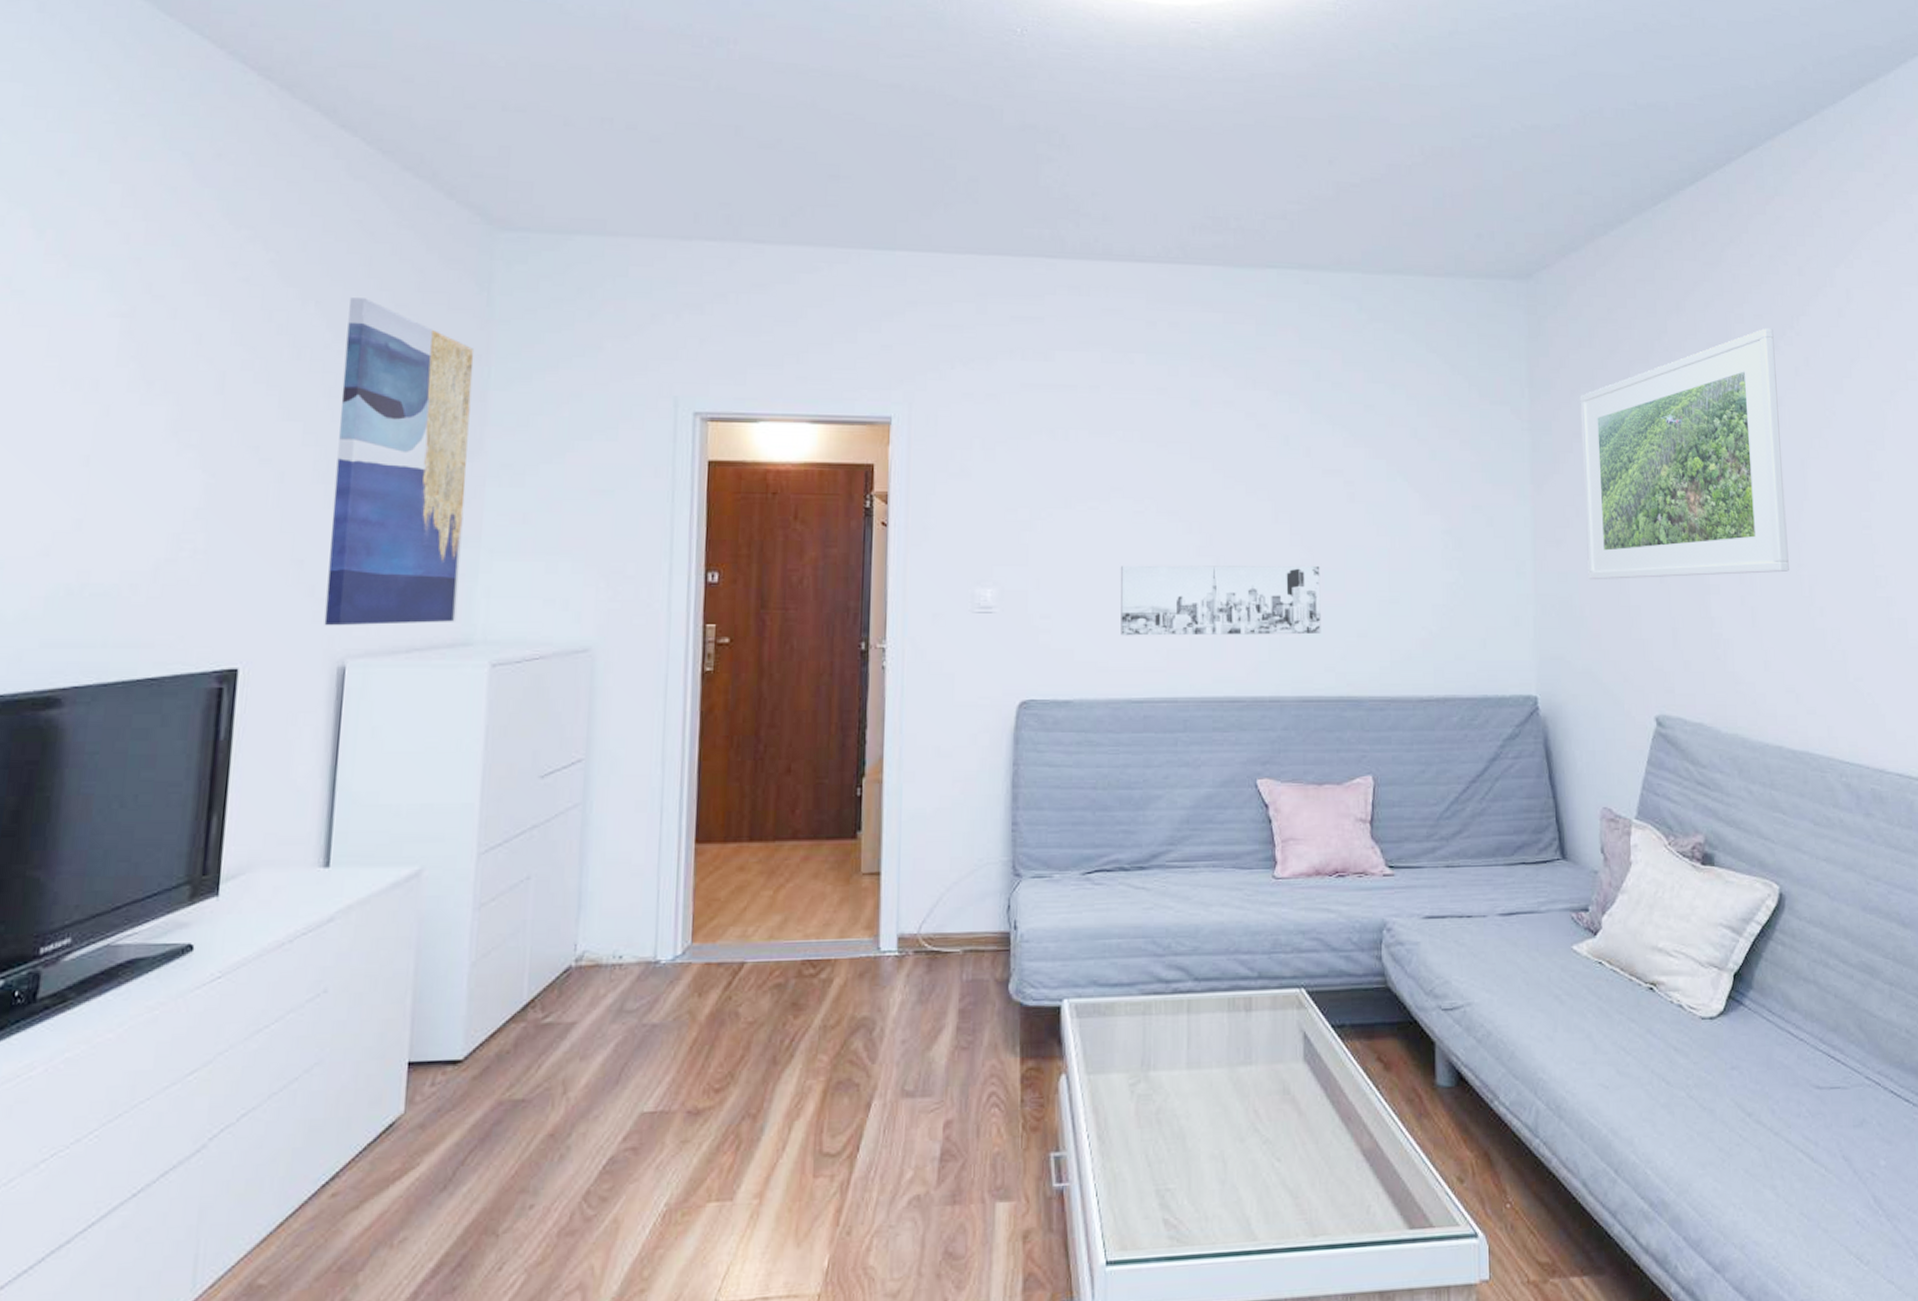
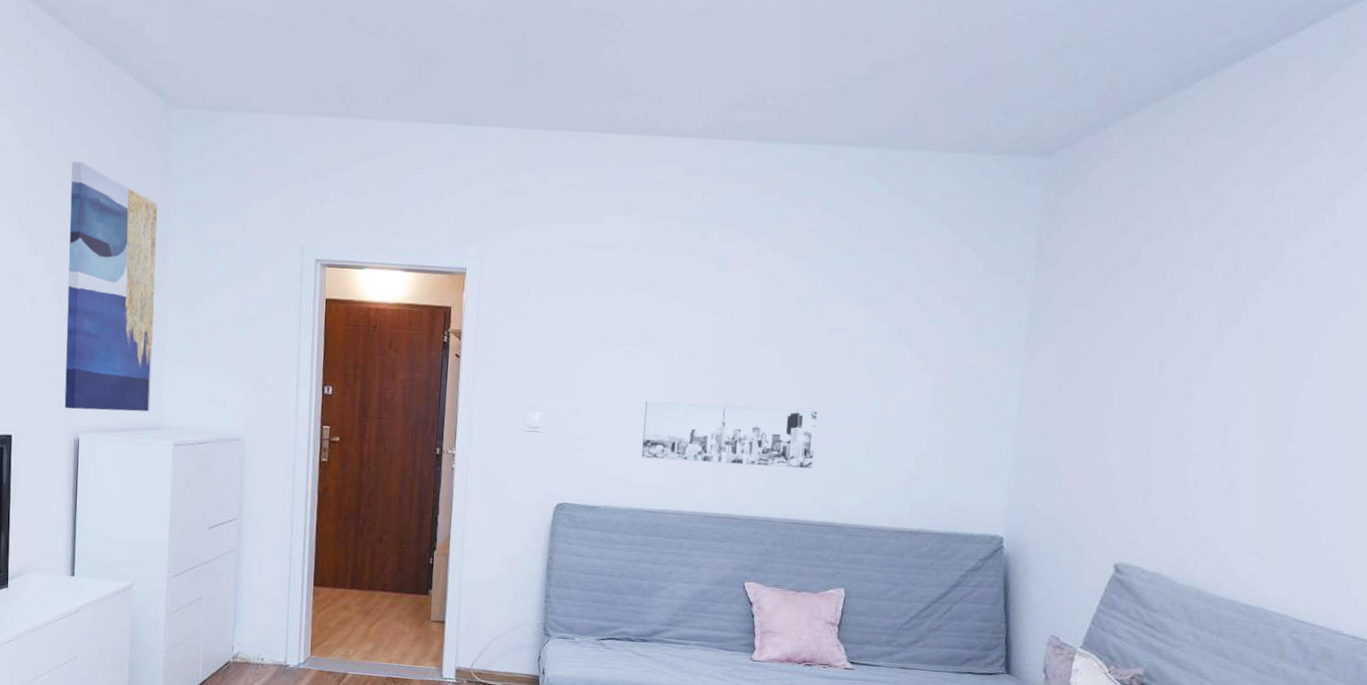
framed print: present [1580,328,1789,579] -> none [1068,209,1305,445]

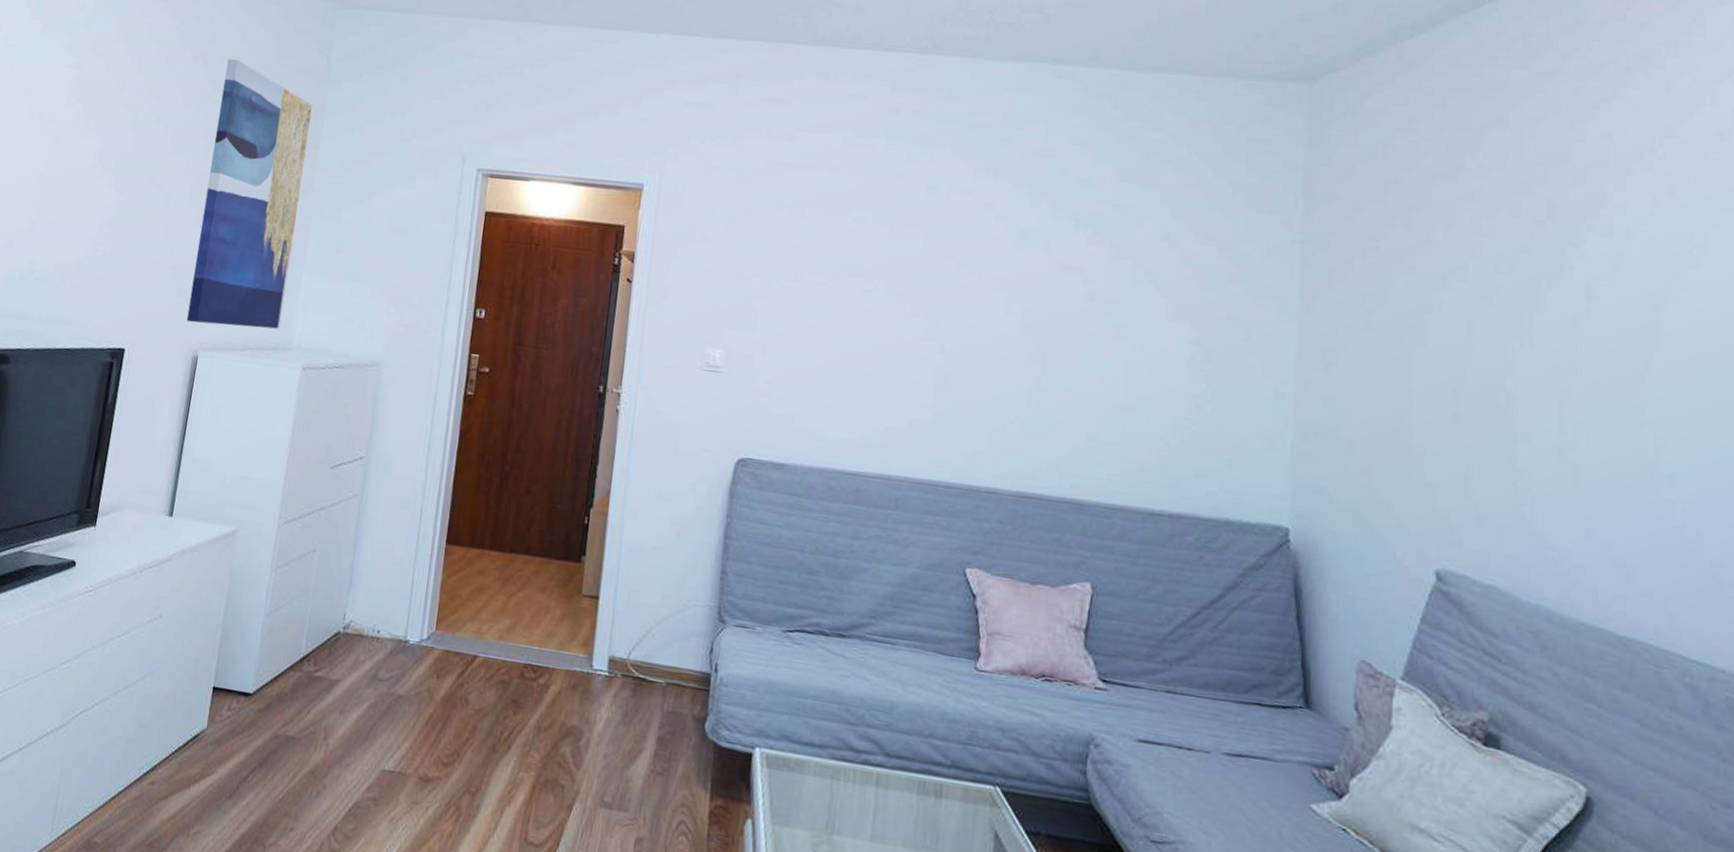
wall art: present [641,401,818,468] -> none [840,342,1051,431]

